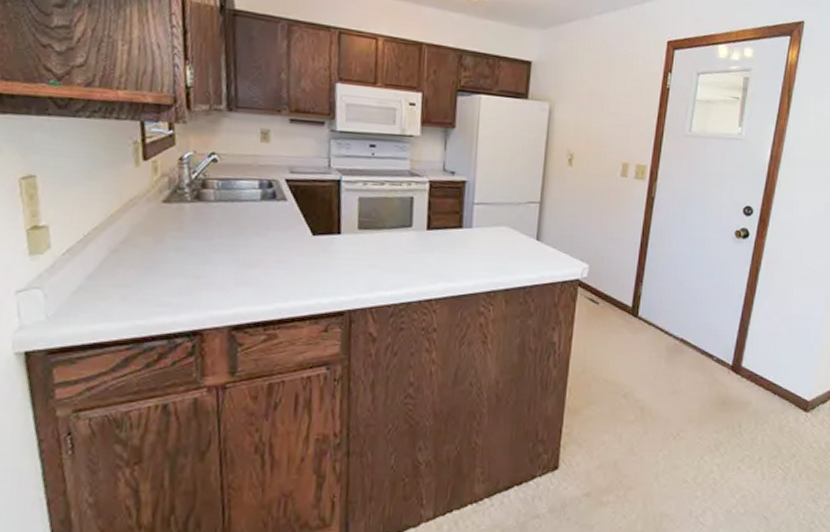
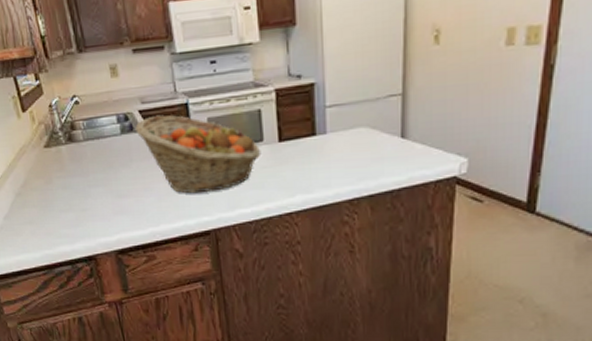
fruit basket: none [278,187,409,272] -> present [135,115,261,194]

